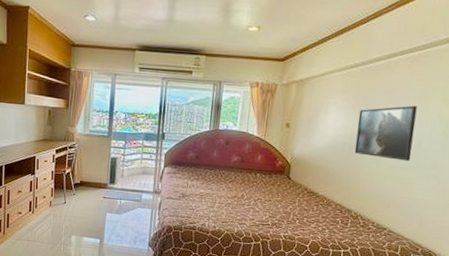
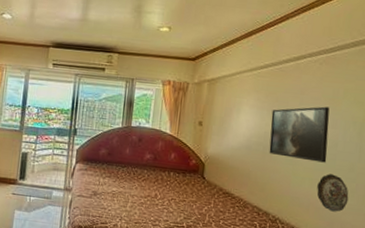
decorative plate: none [398,172,430,208] -> present [316,174,349,212]

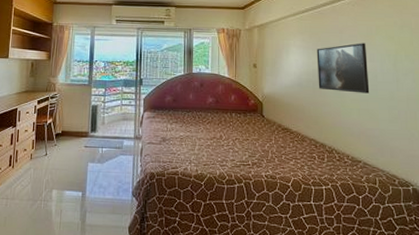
decorative plate: present [316,174,349,212] -> none [365,103,394,139]

